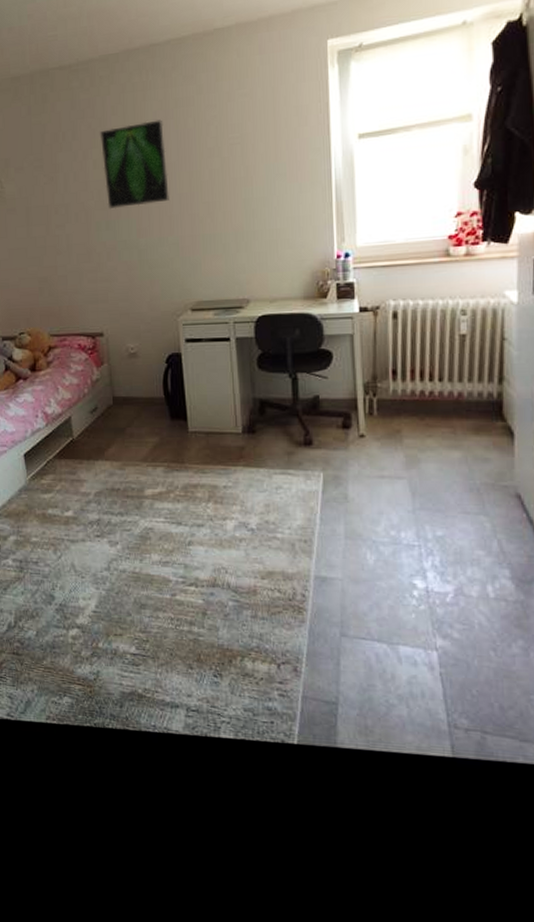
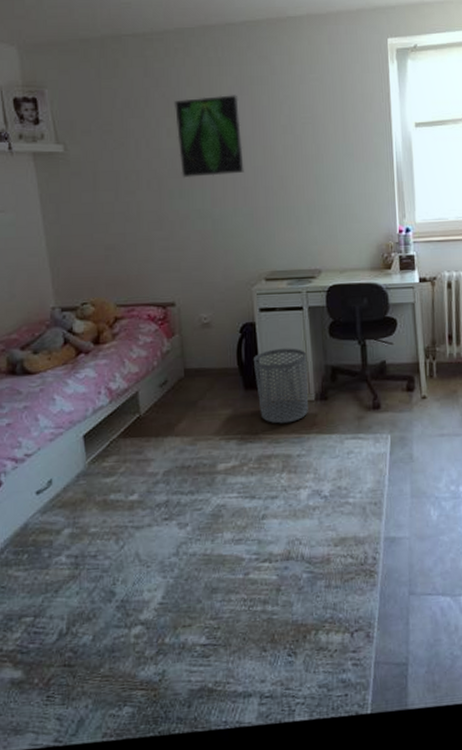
waste bin: none [180,379,236,455] -> present [254,348,309,424]

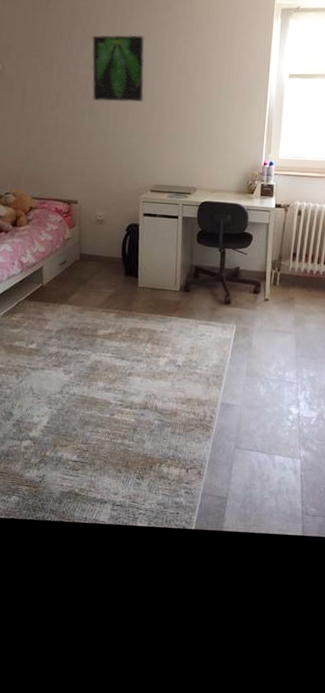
waste bin: present [254,348,309,424] -> none [134,247,177,306]

